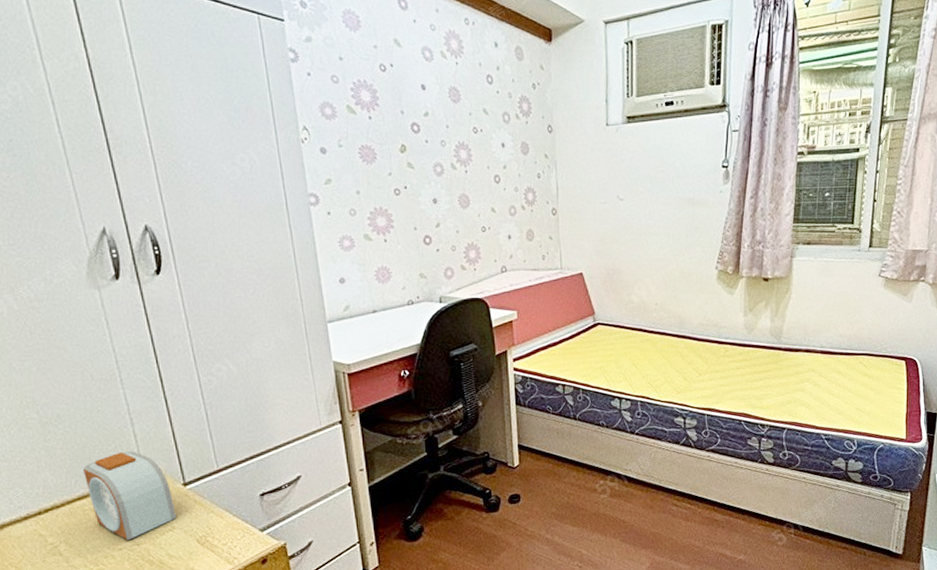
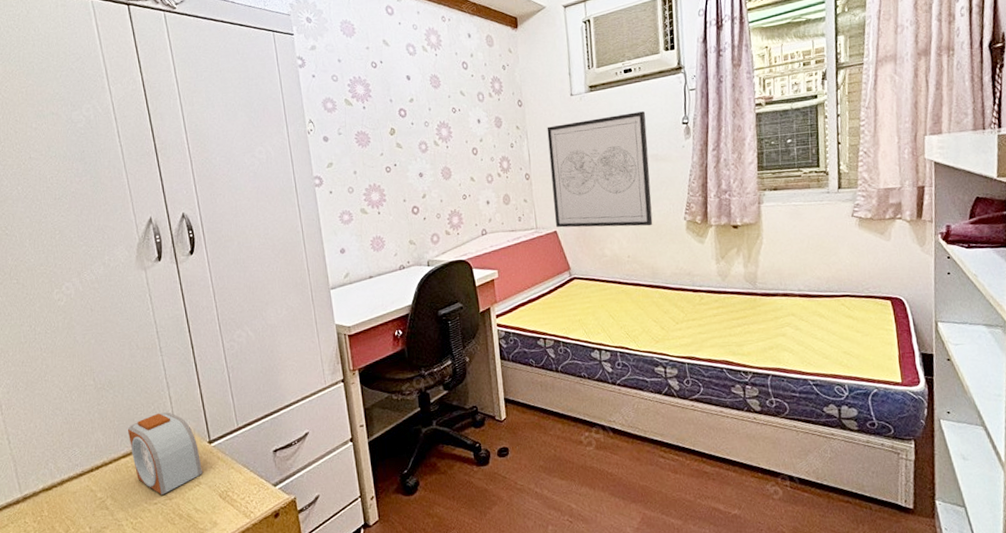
wall art: none [578,150,685,274] -> present [547,111,653,228]

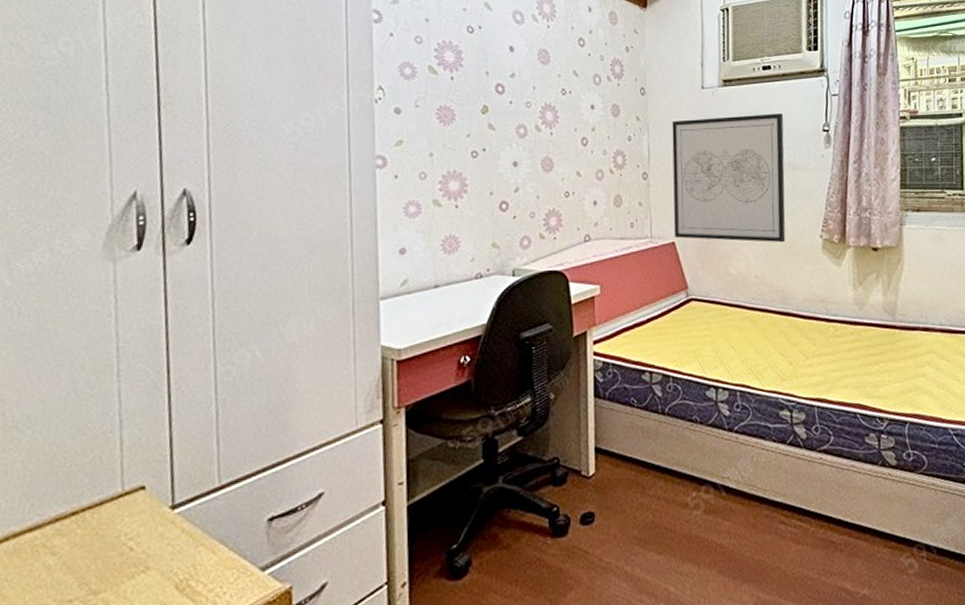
alarm clock: present [127,412,202,495] -> none [43,463,155,587]

